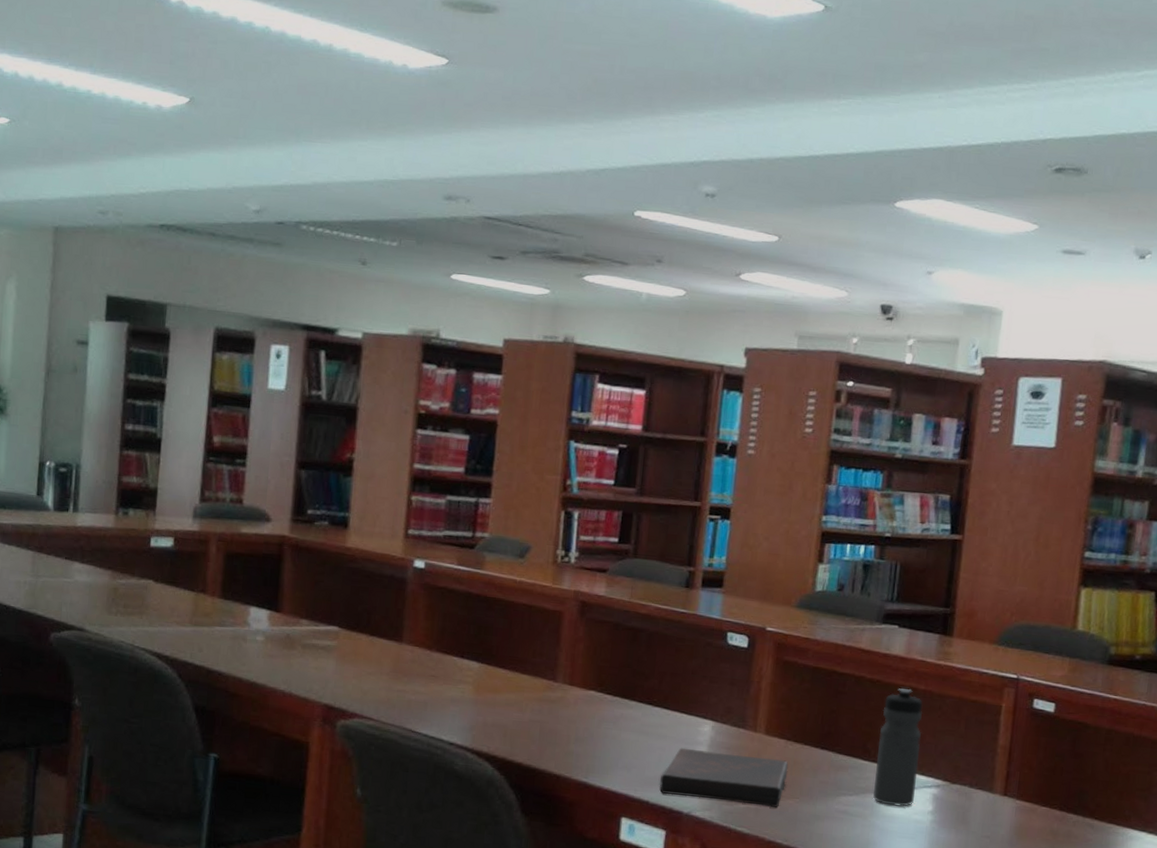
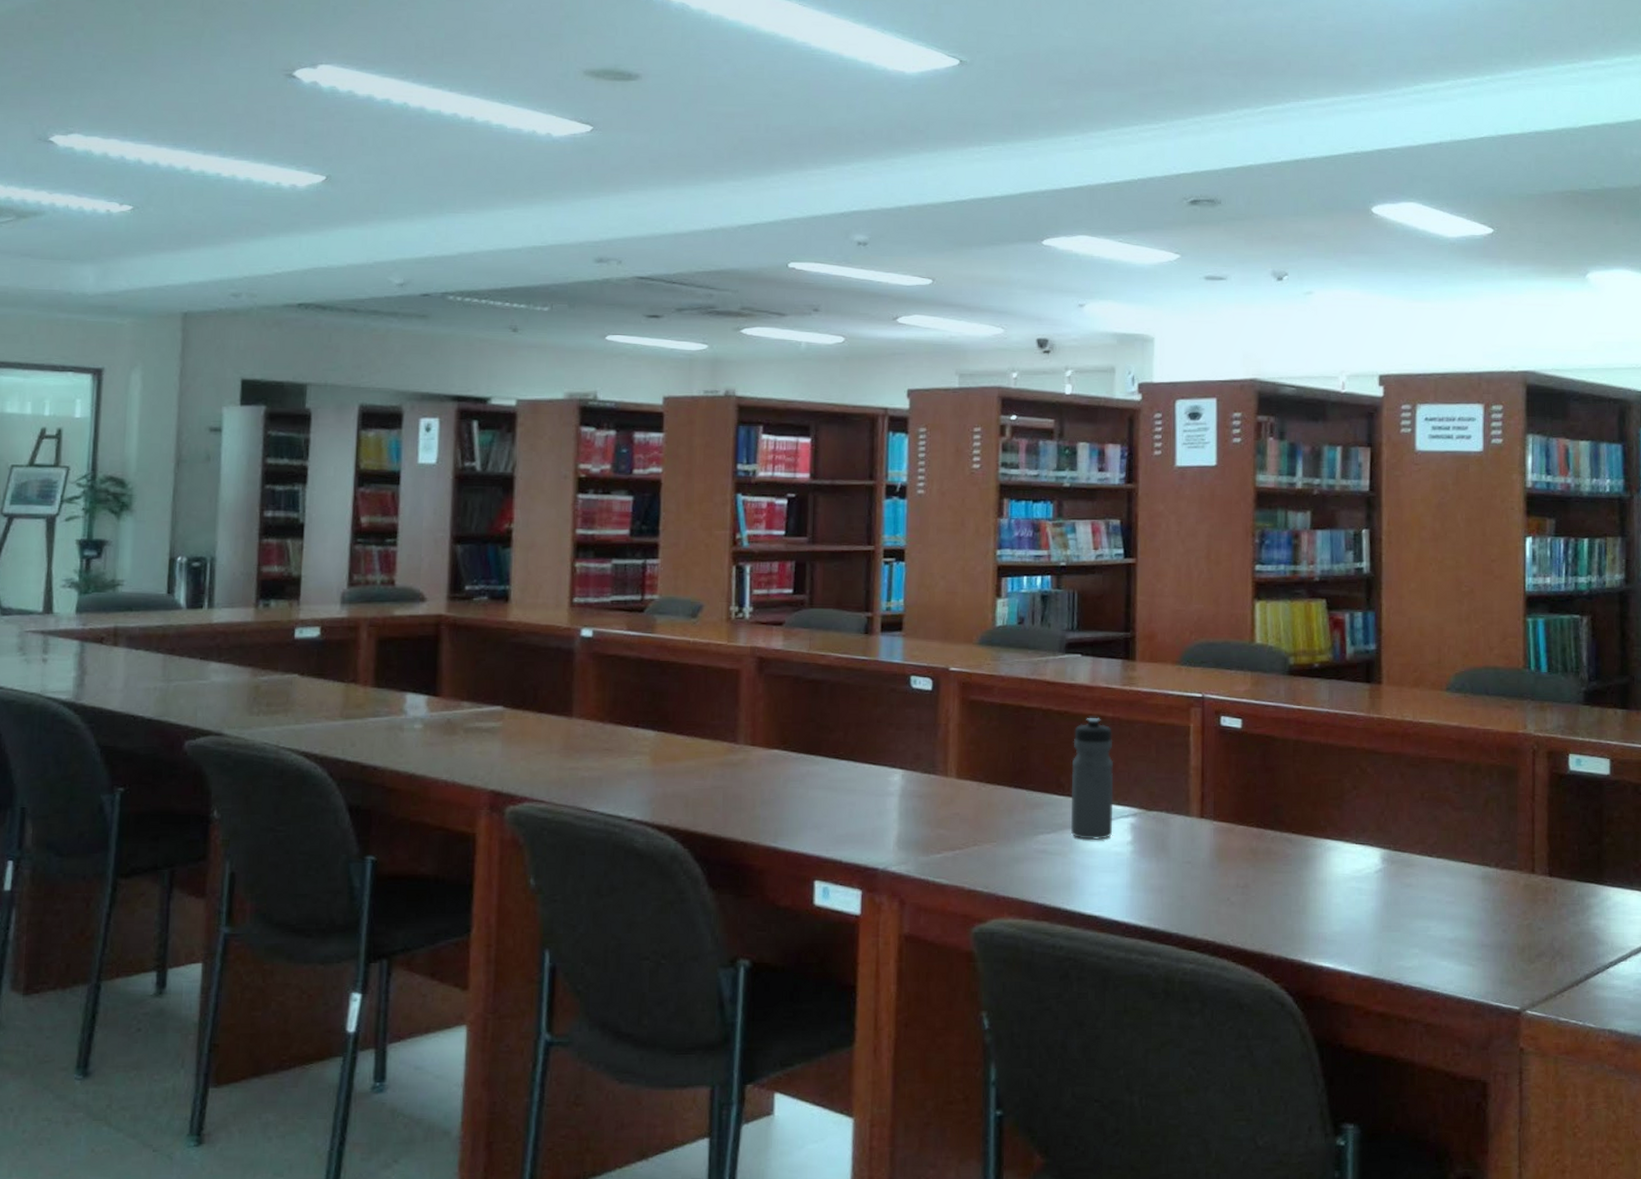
book: present [659,747,789,808] -> none [852,800,983,855]

